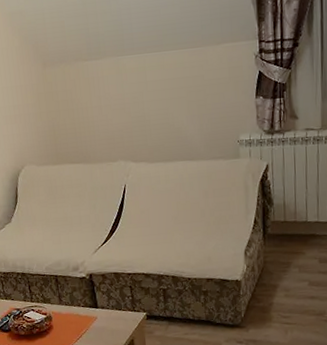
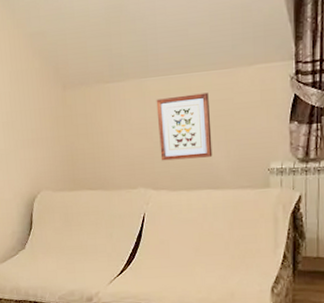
wall art: none [132,70,187,135] -> present [156,92,213,161]

